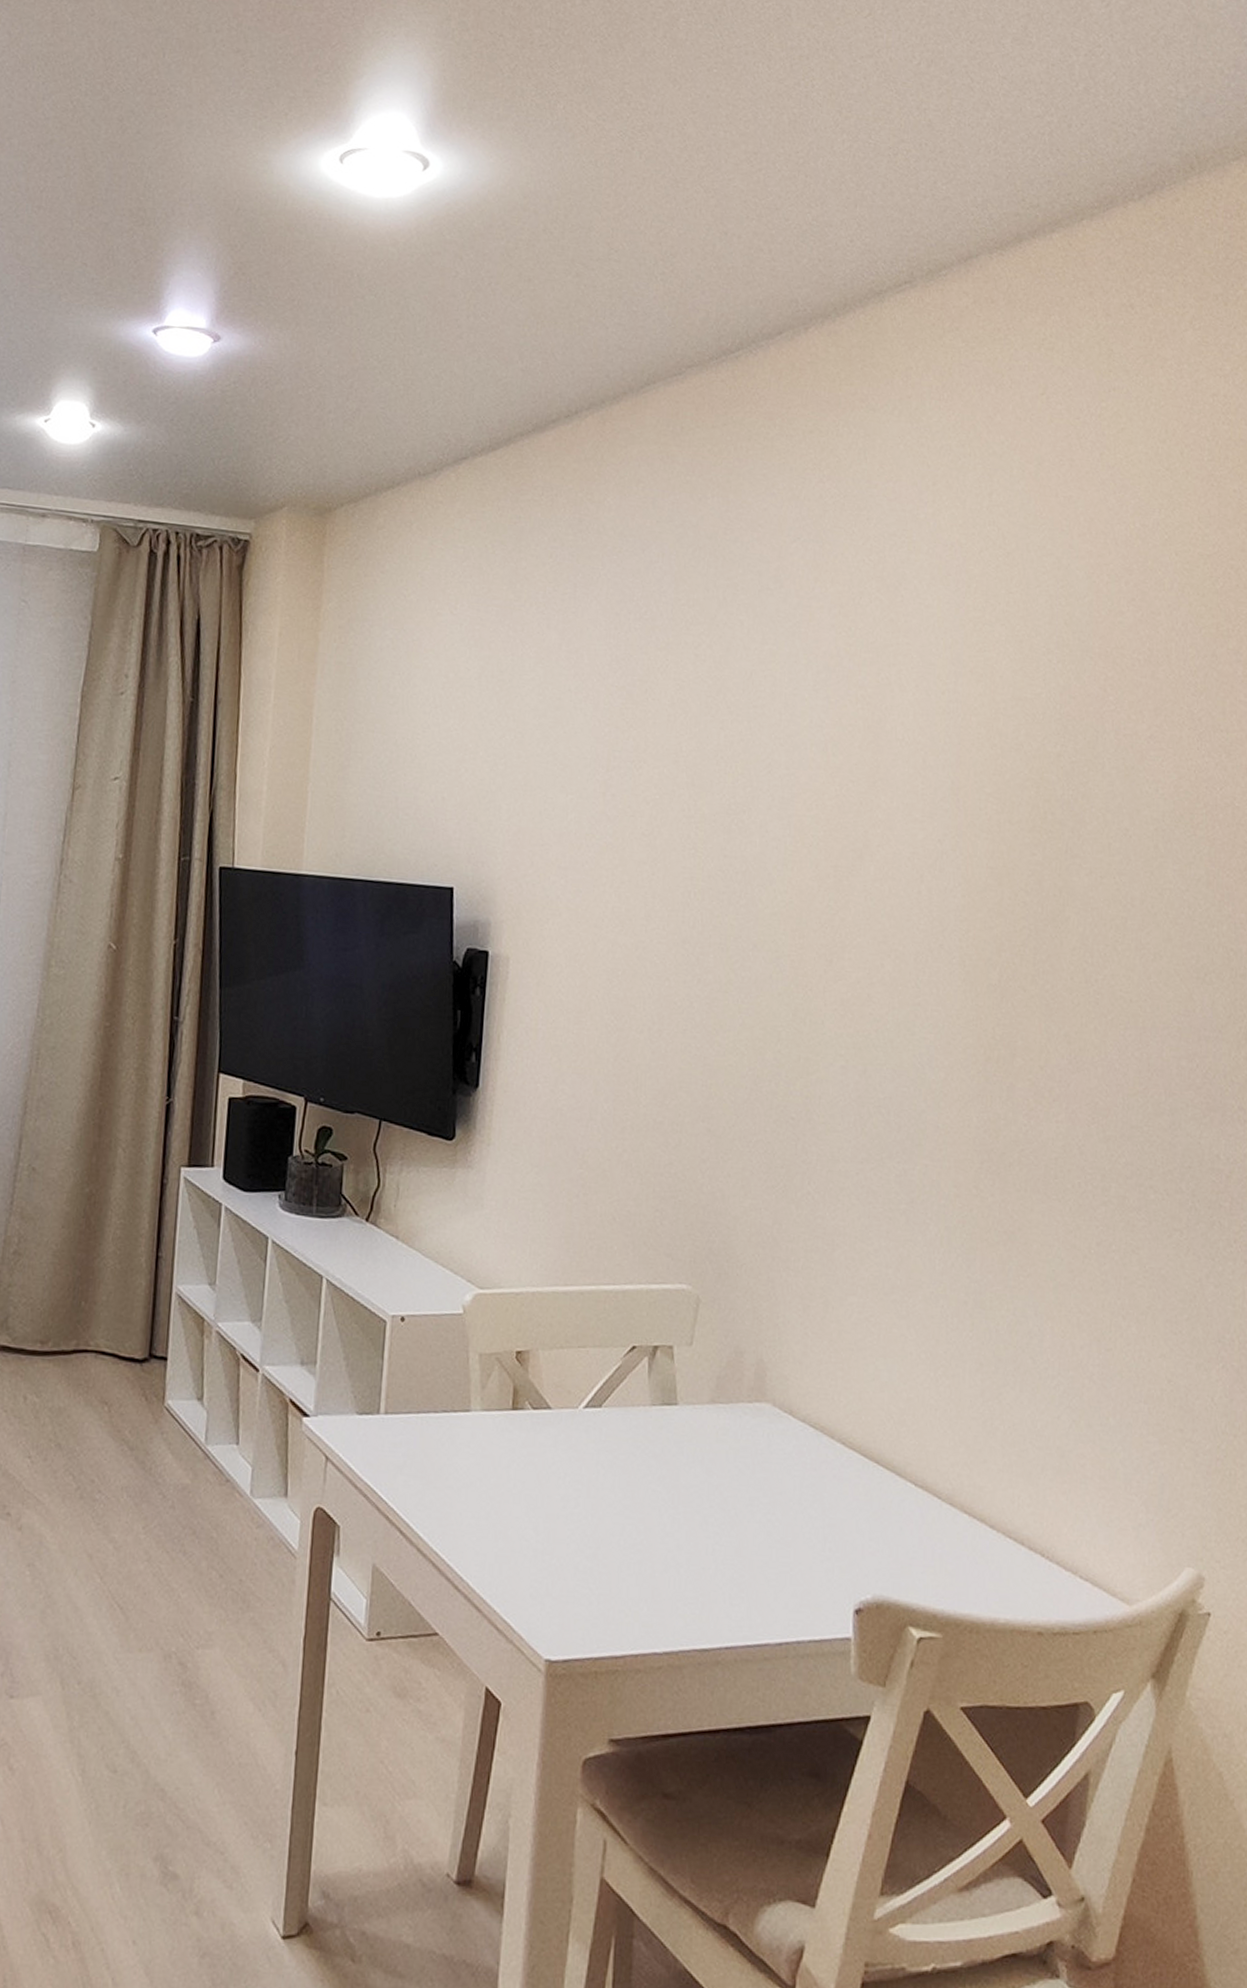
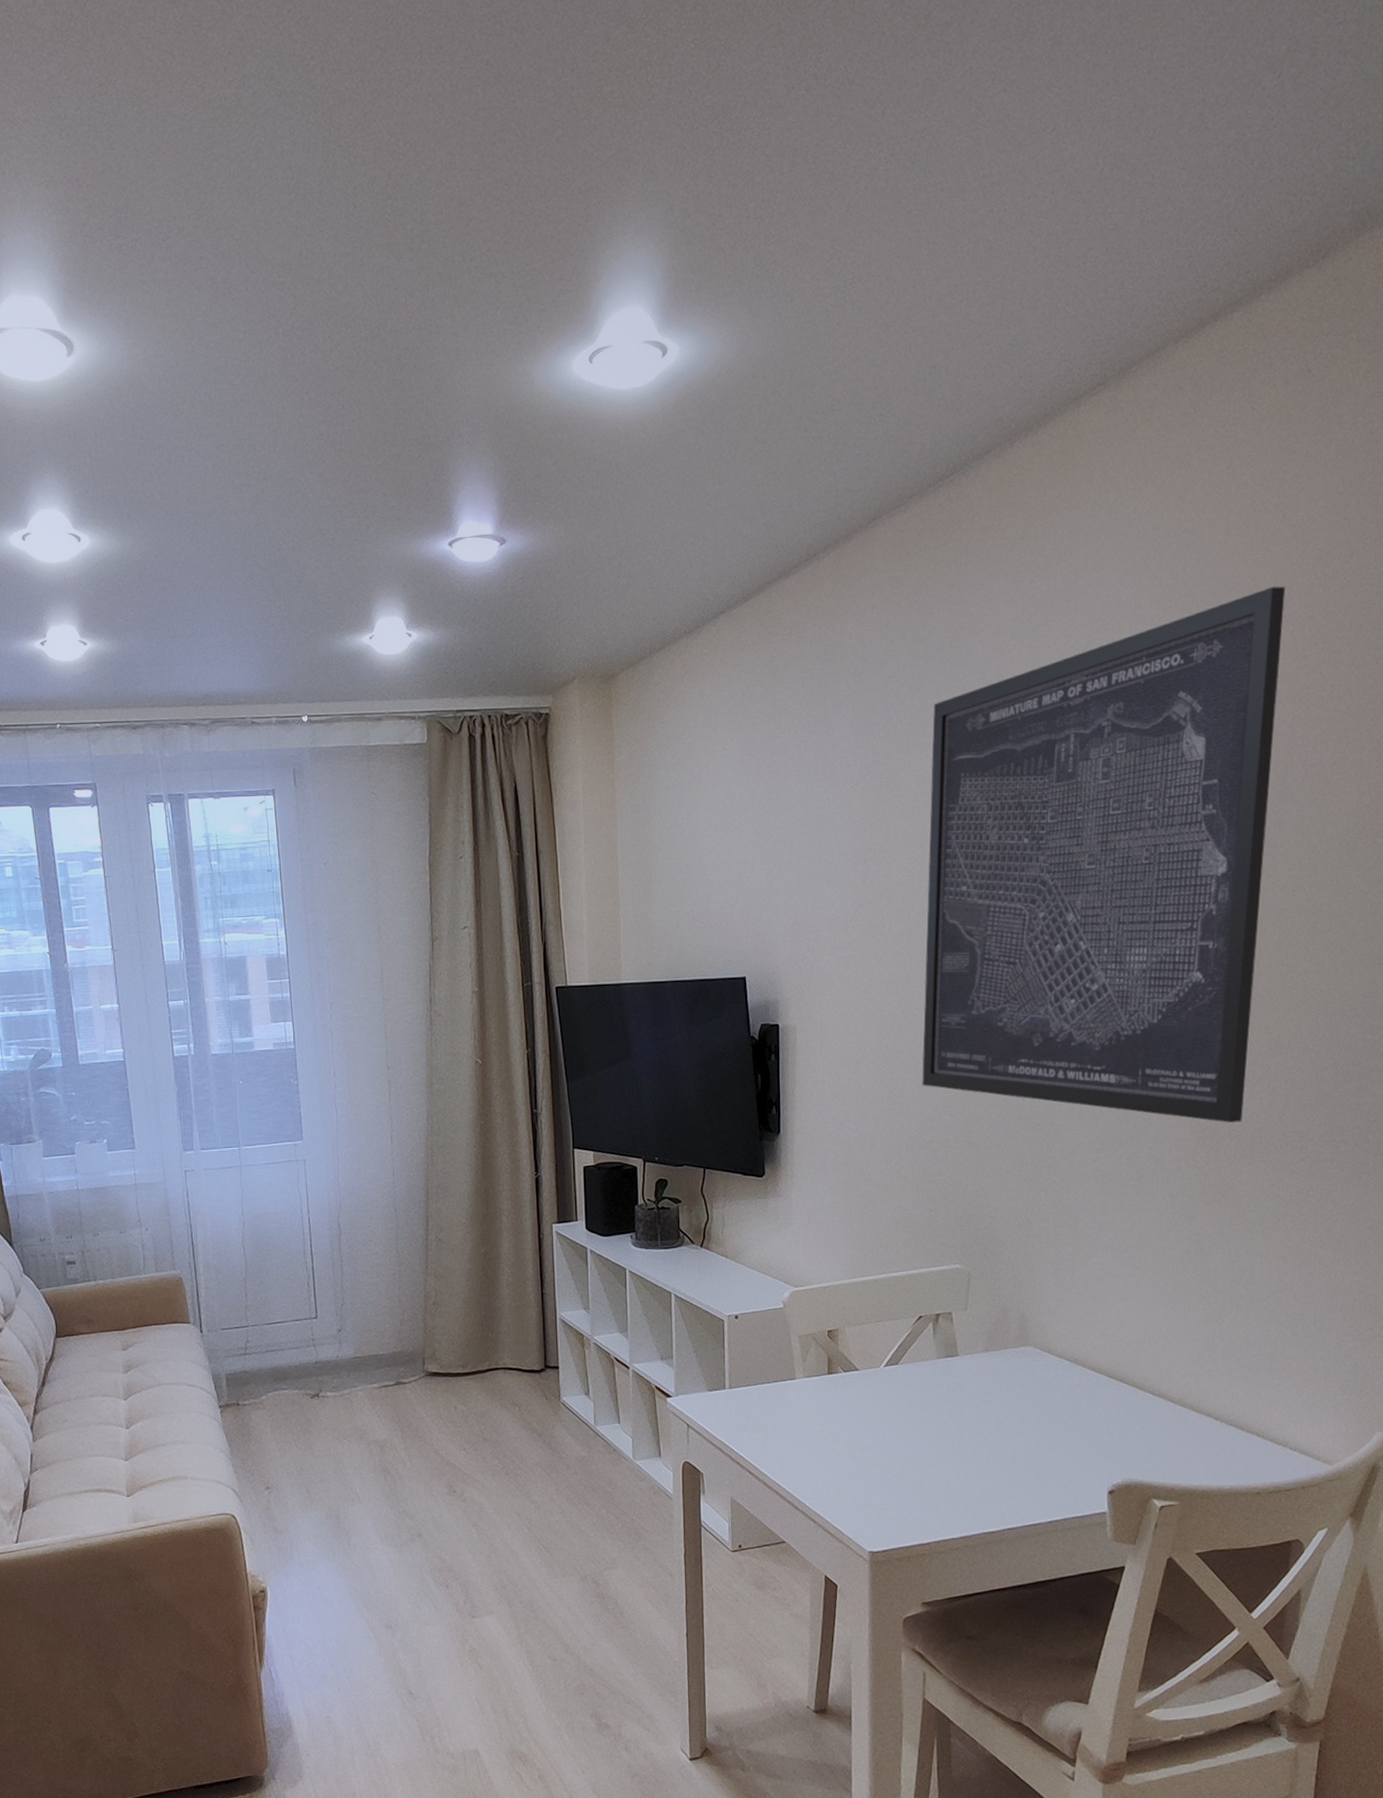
wall art: none [656,529,1102,1148] -> present [922,586,1286,1123]

